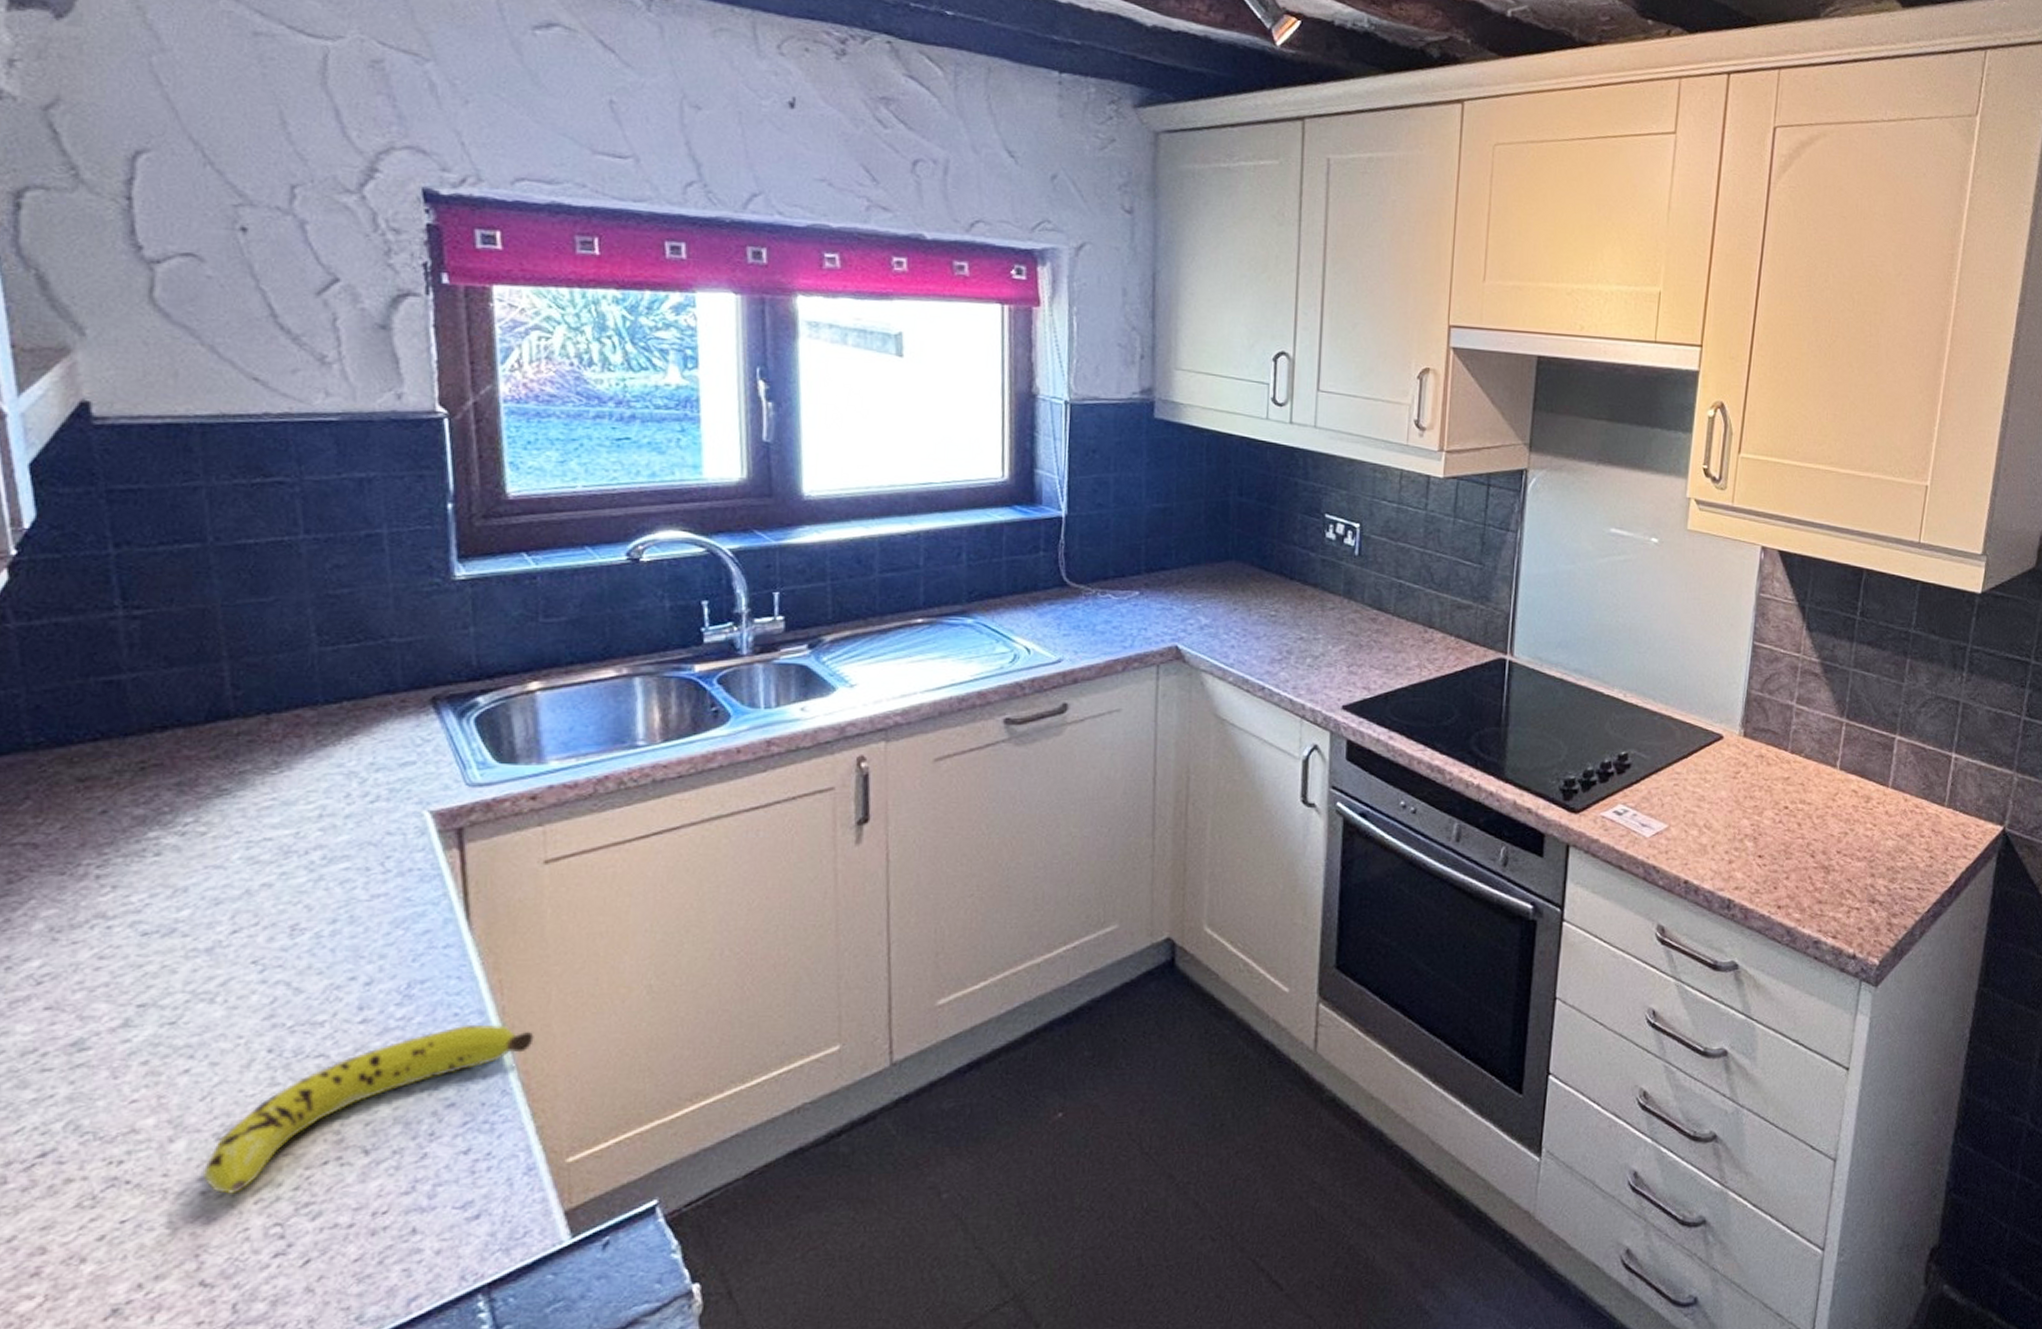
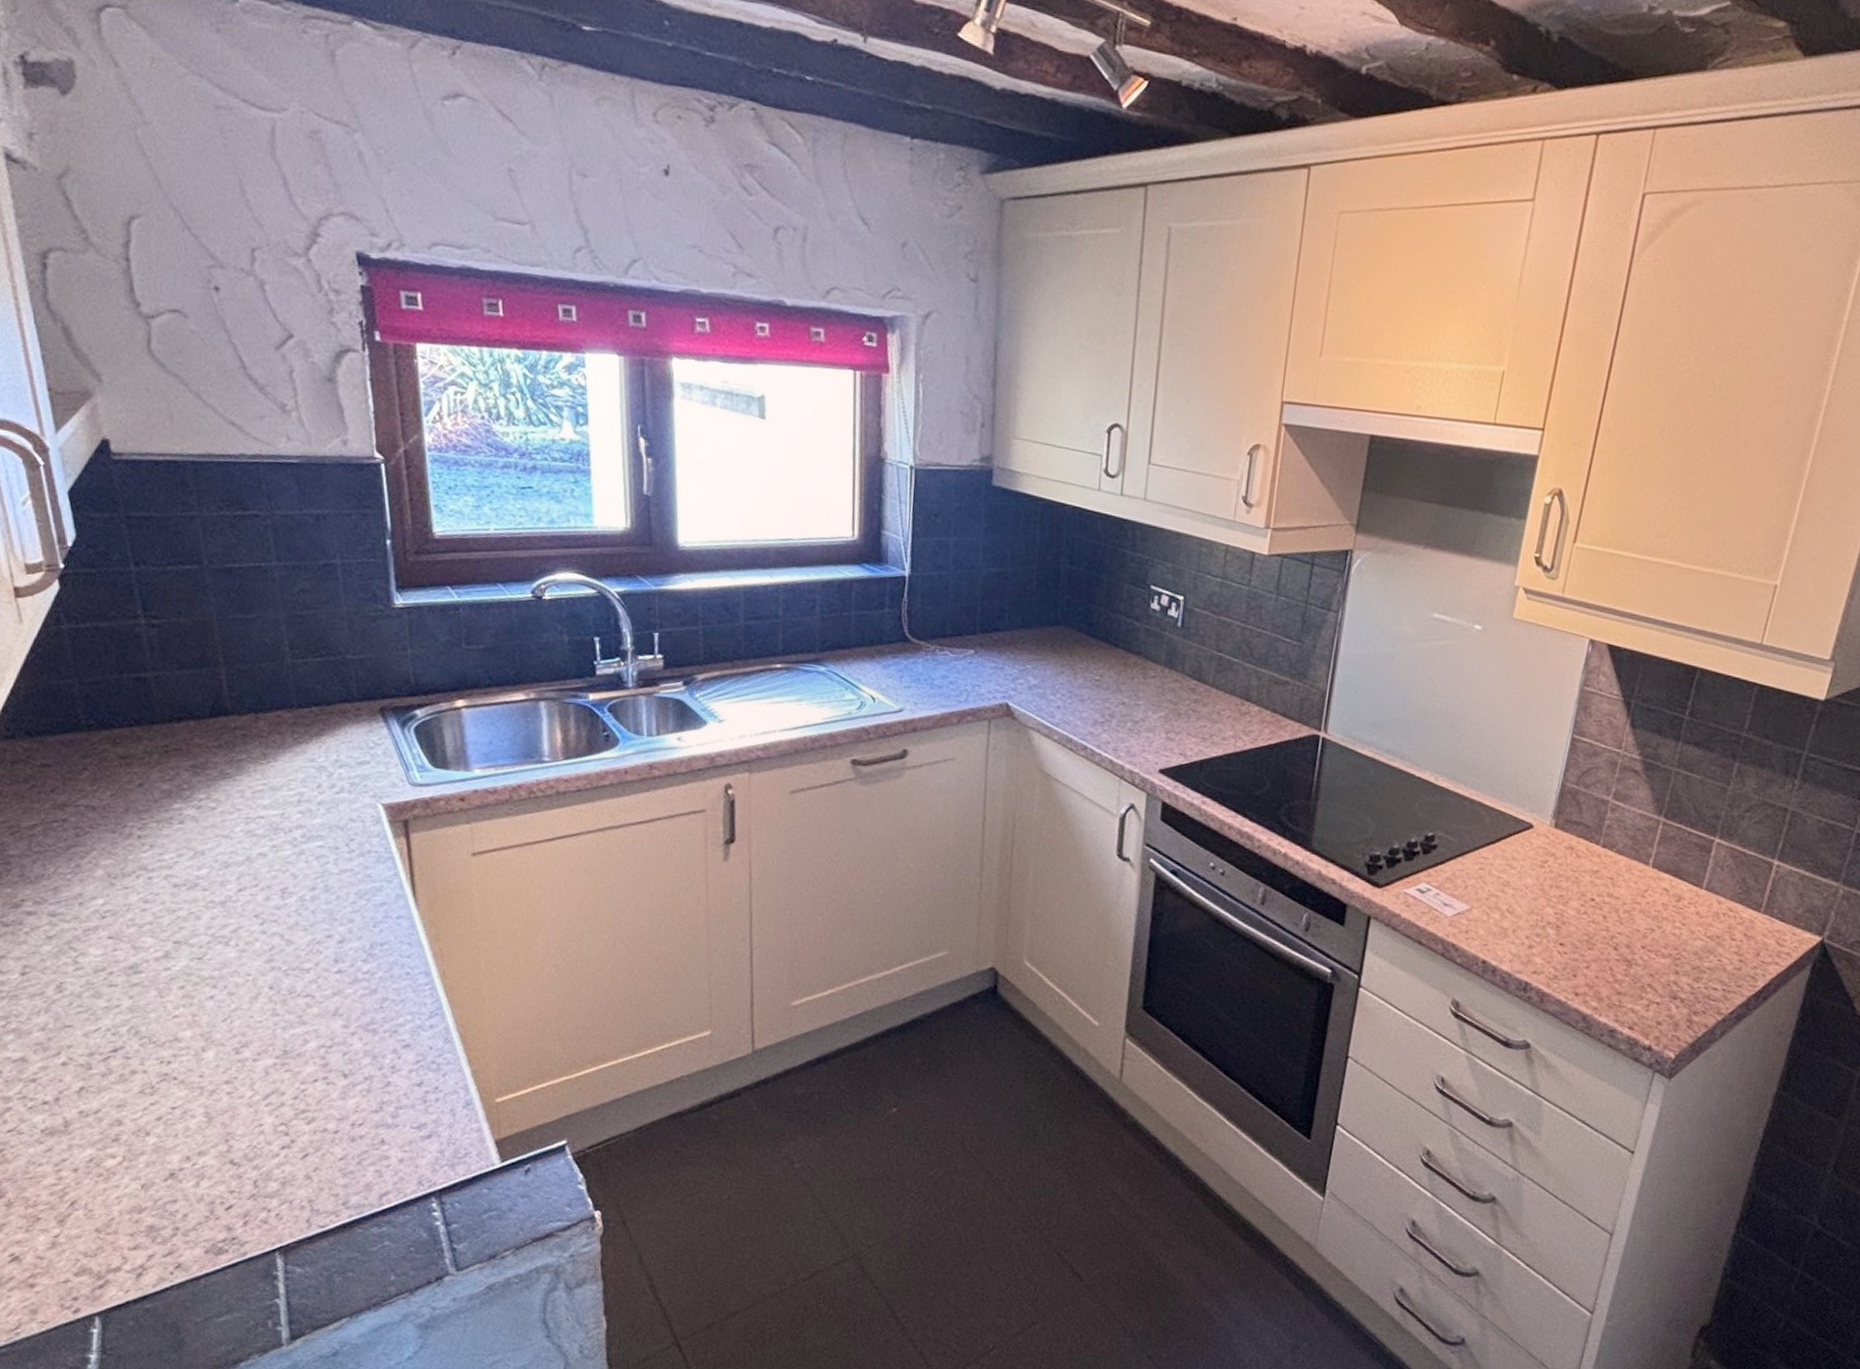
fruit: present [202,1024,534,1194] -> none [227,982,468,1097]

